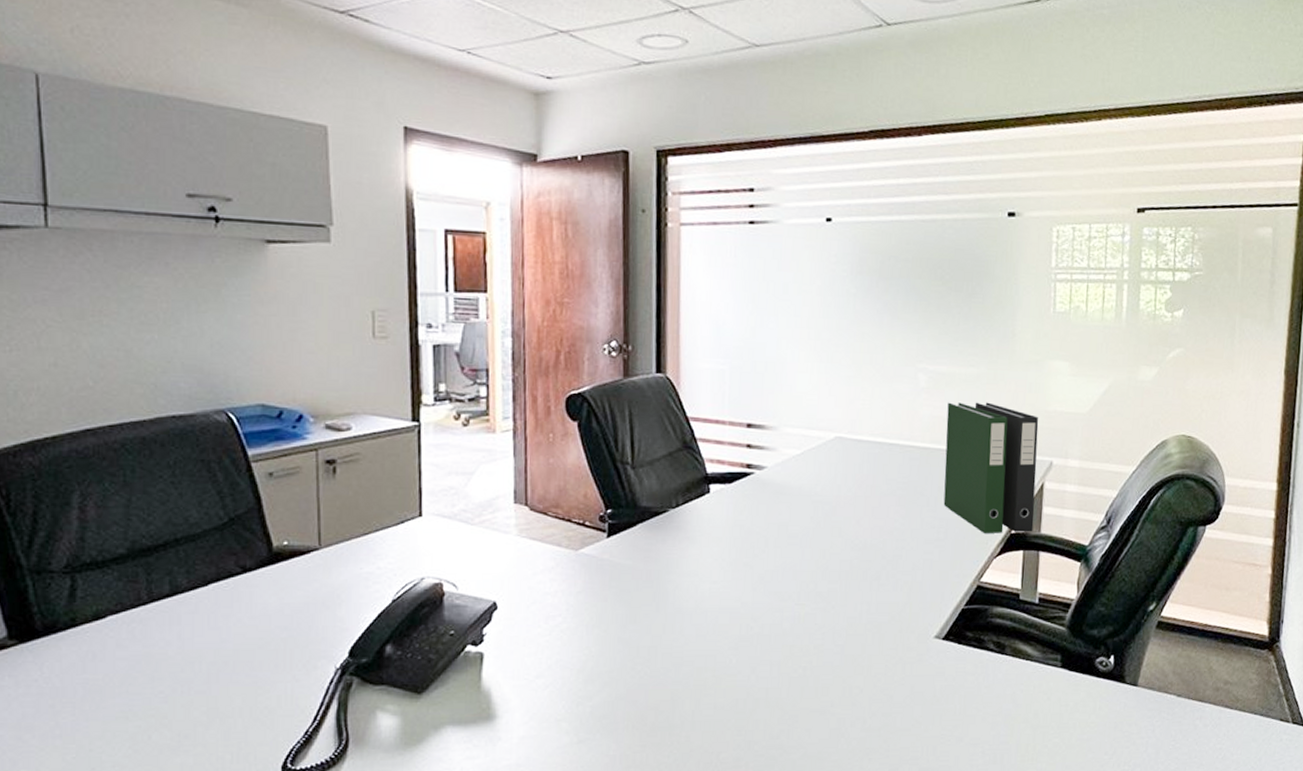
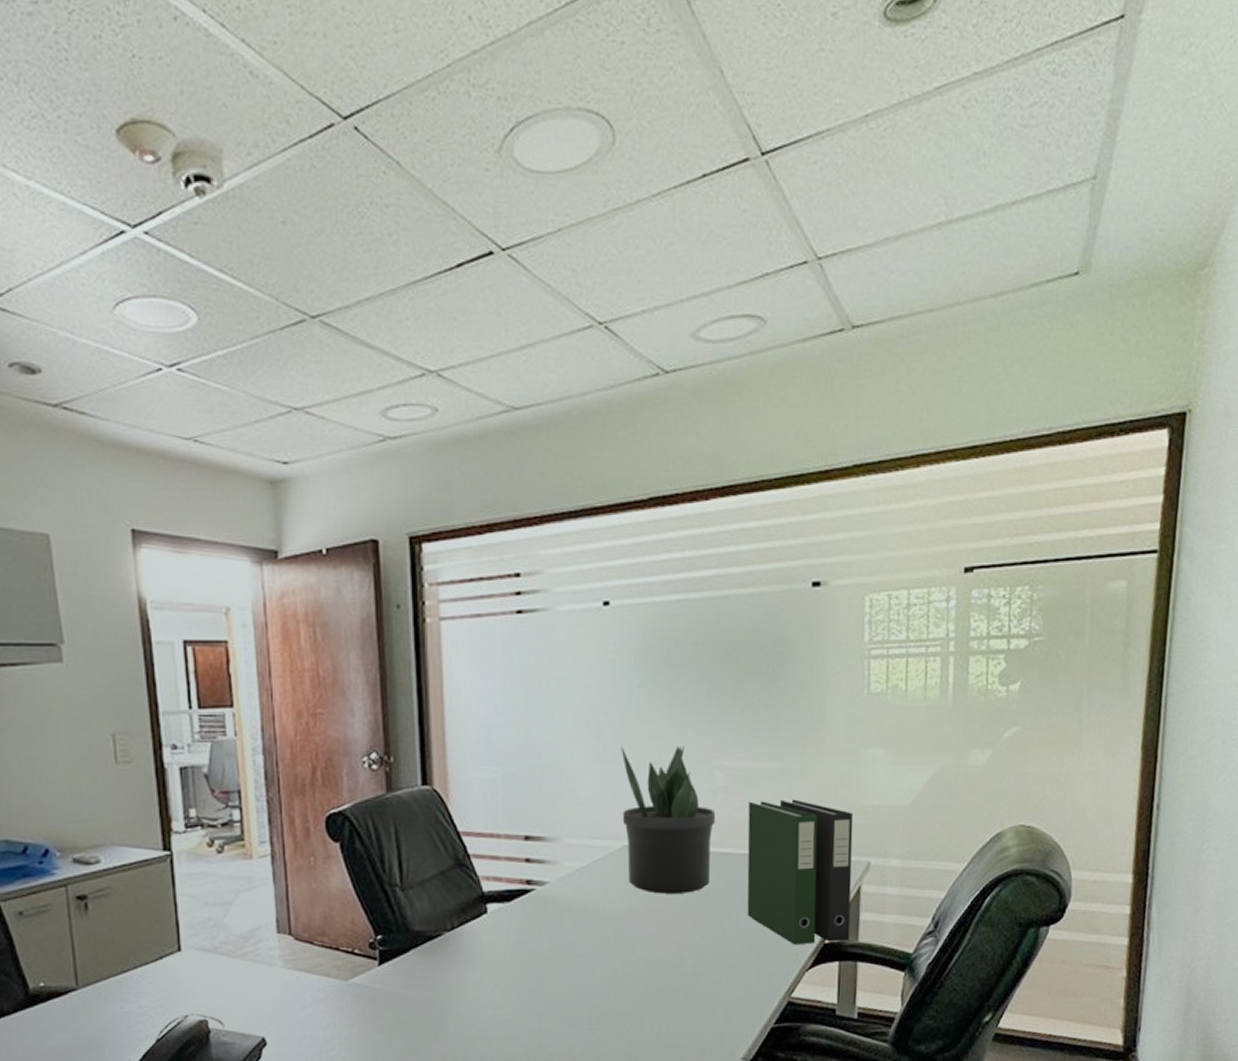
planter: none [835,347,919,483] -> present [621,746,716,894]

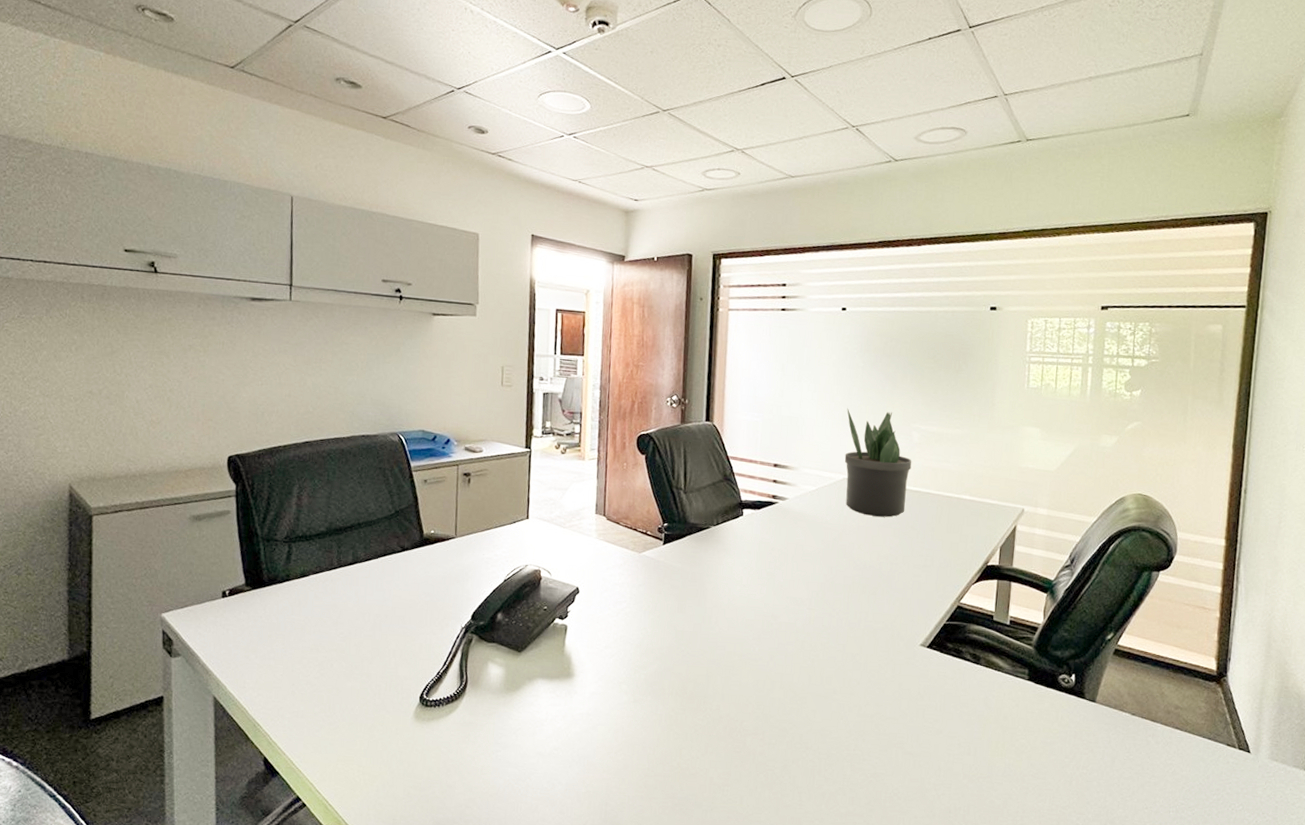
binder: present [747,799,854,944] -> none [930,456,1013,566]

